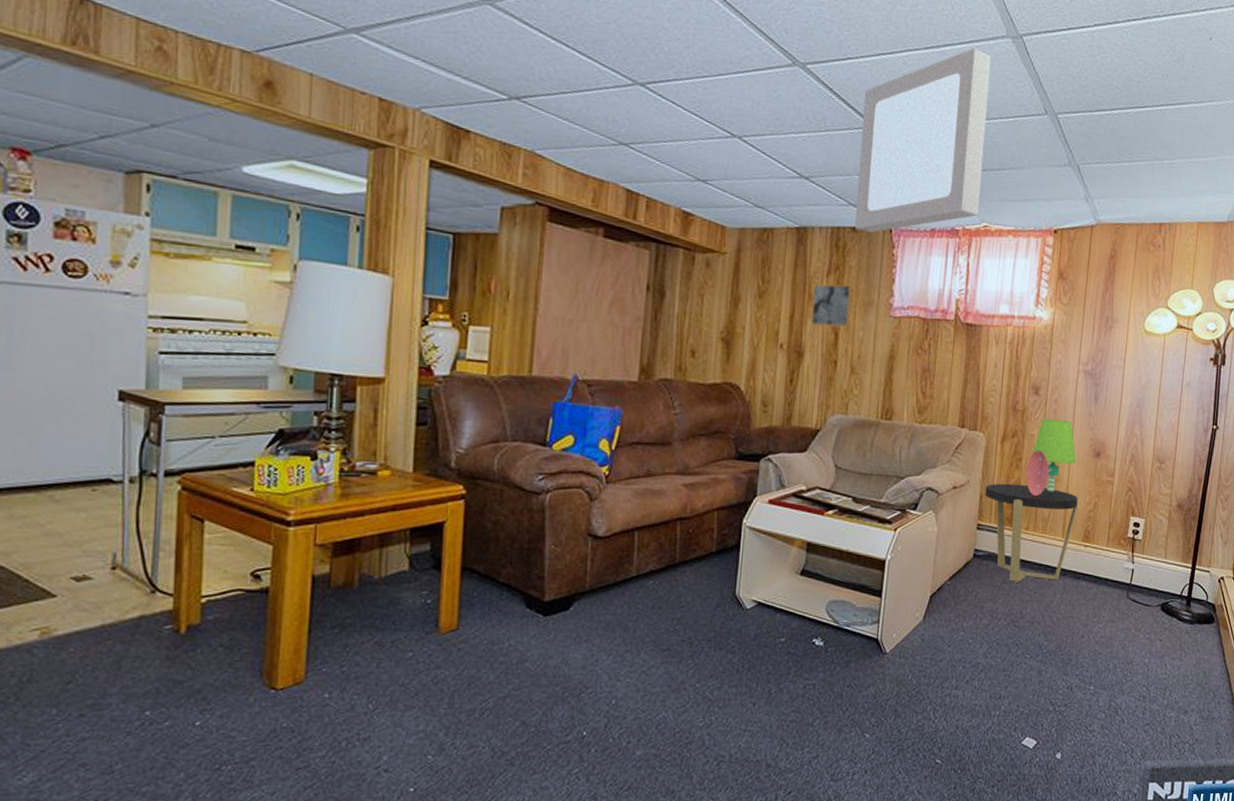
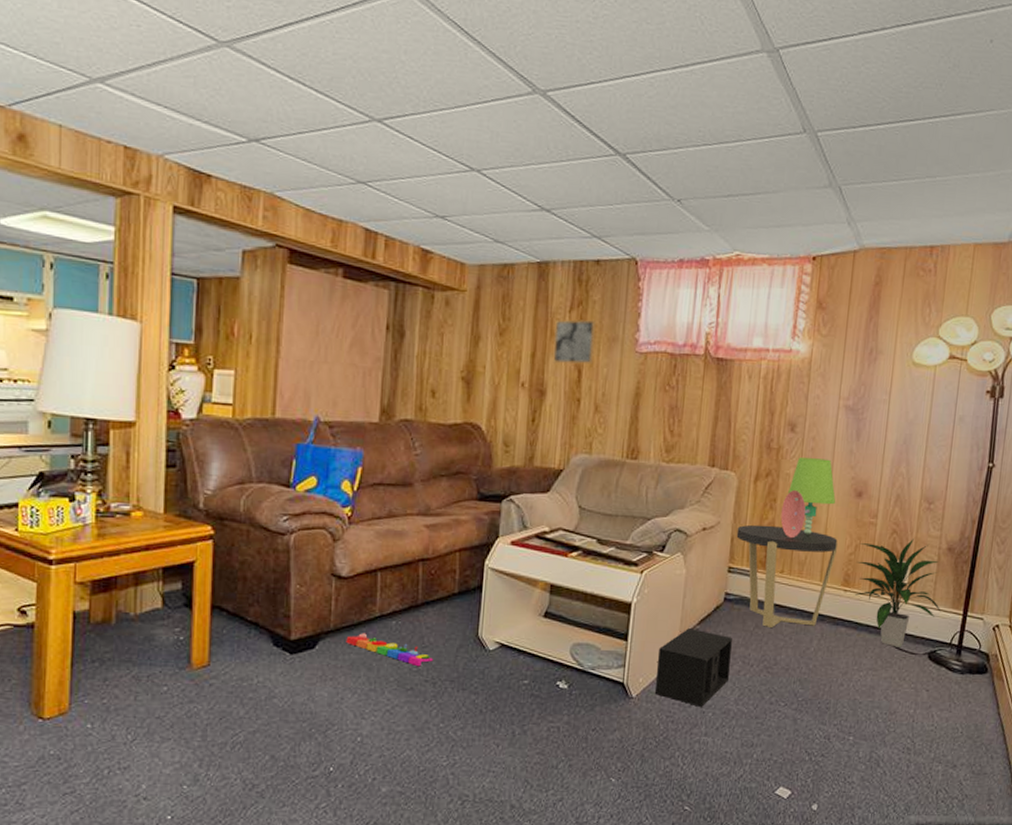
knob puzzle: none [601,593,690,627] -> present [346,633,433,667]
ceiling light: present [855,48,992,233] -> none [599,65,745,265]
speaker: none [908,584,981,661] -> present [655,628,732,707]
indoor plant: none [1093,496,1172,600] -> present [854,539,941,648]

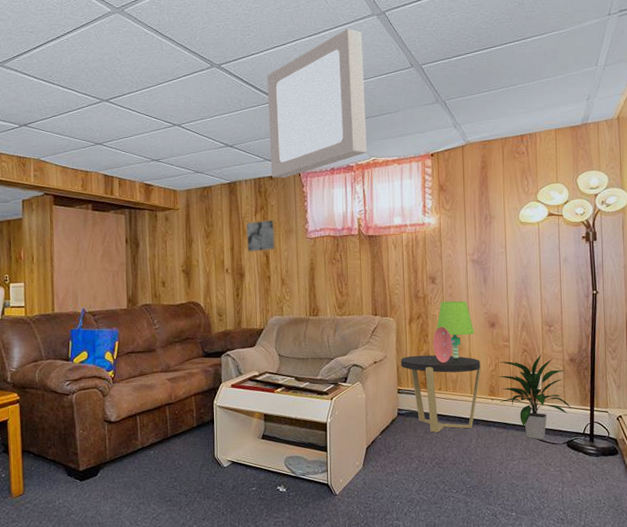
knob puzzle: present [346,633,433,667] -> none [119,461,183,484]
ceiling light: none [599,65,745,265] -> present [267,28,367,178]
speaker: present [655,628,732,707] -> none [351,438,410,498]

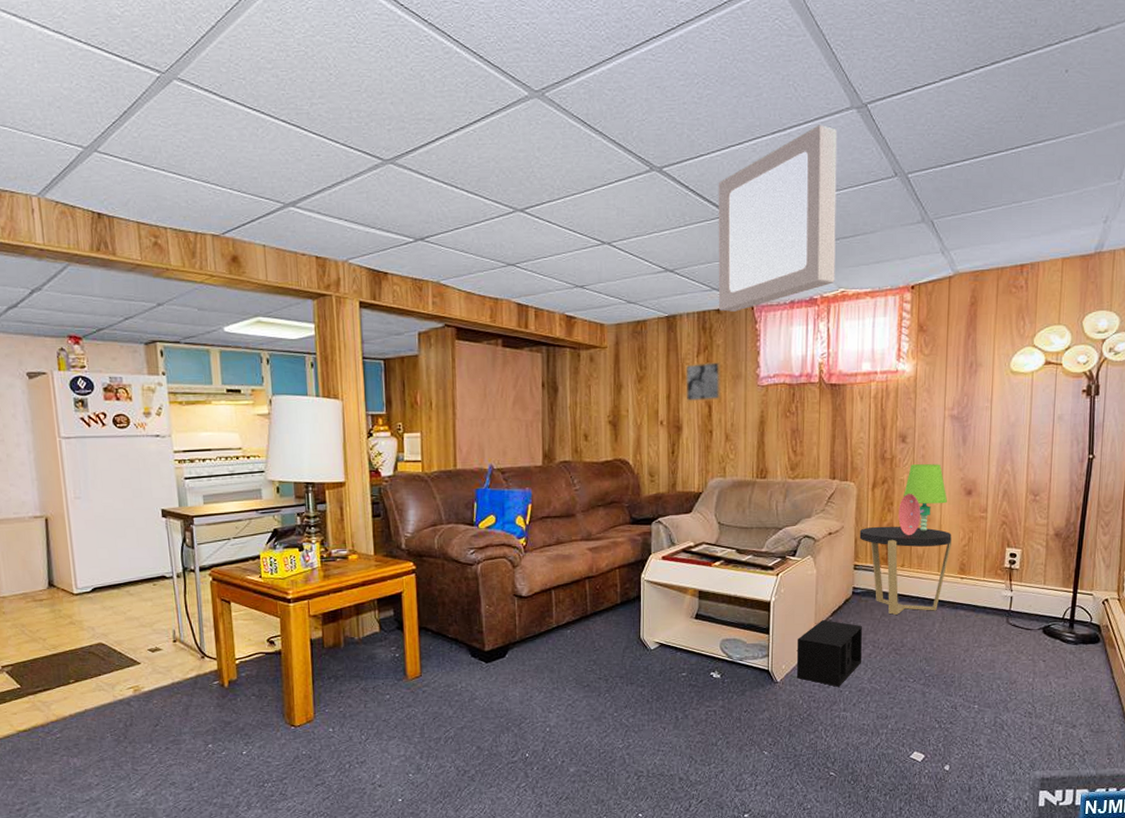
speaker: none [351,438,410,498] -> present [797,620,862,687]
indoor plant: present [498,355,572,440] -> none [970,528,1052,625]

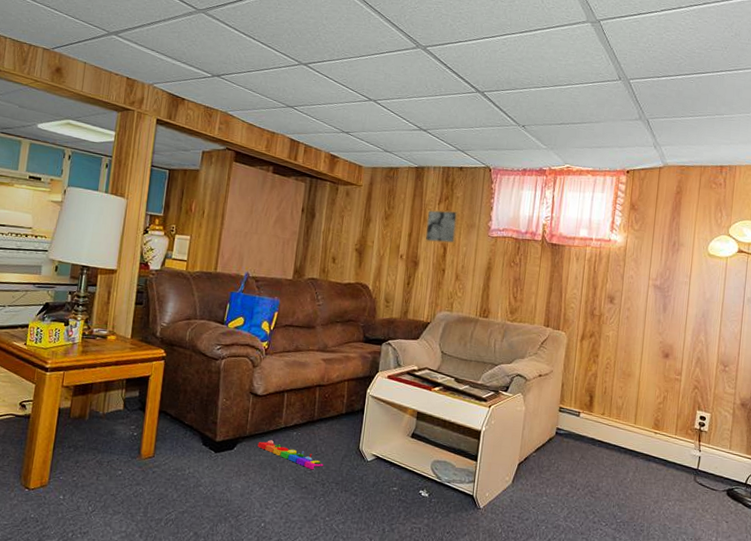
knob puzzle: none [530,642,604,667] -> present [257,440,323,470]
ceiling light: present [718,125,838,312] -> none [462,31,574,171]
speaker: present [797,620,862,687] -> none [499,455,562,521]
side table: present [859,526,952,615] -> none [566,374,649,460]
lampshade: present [898,464,947,536] -> none [602,323,647,388]

